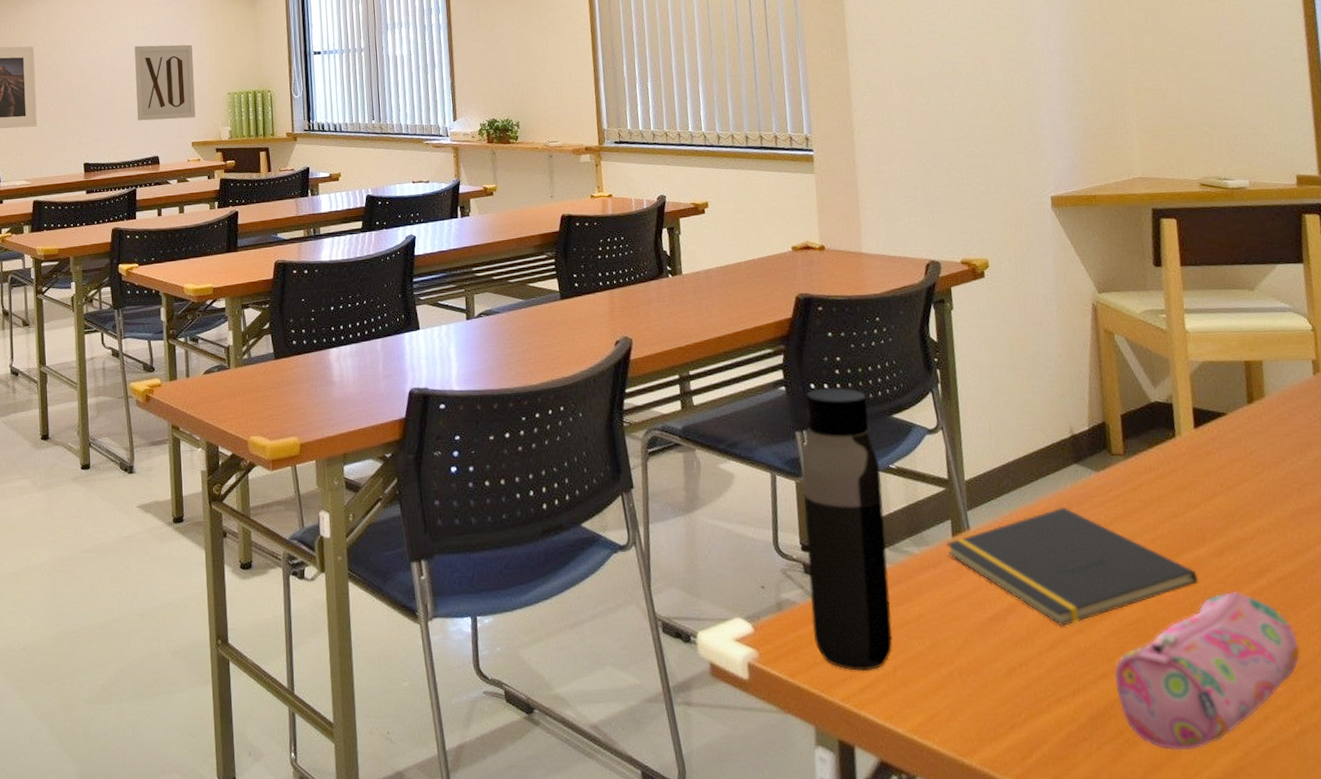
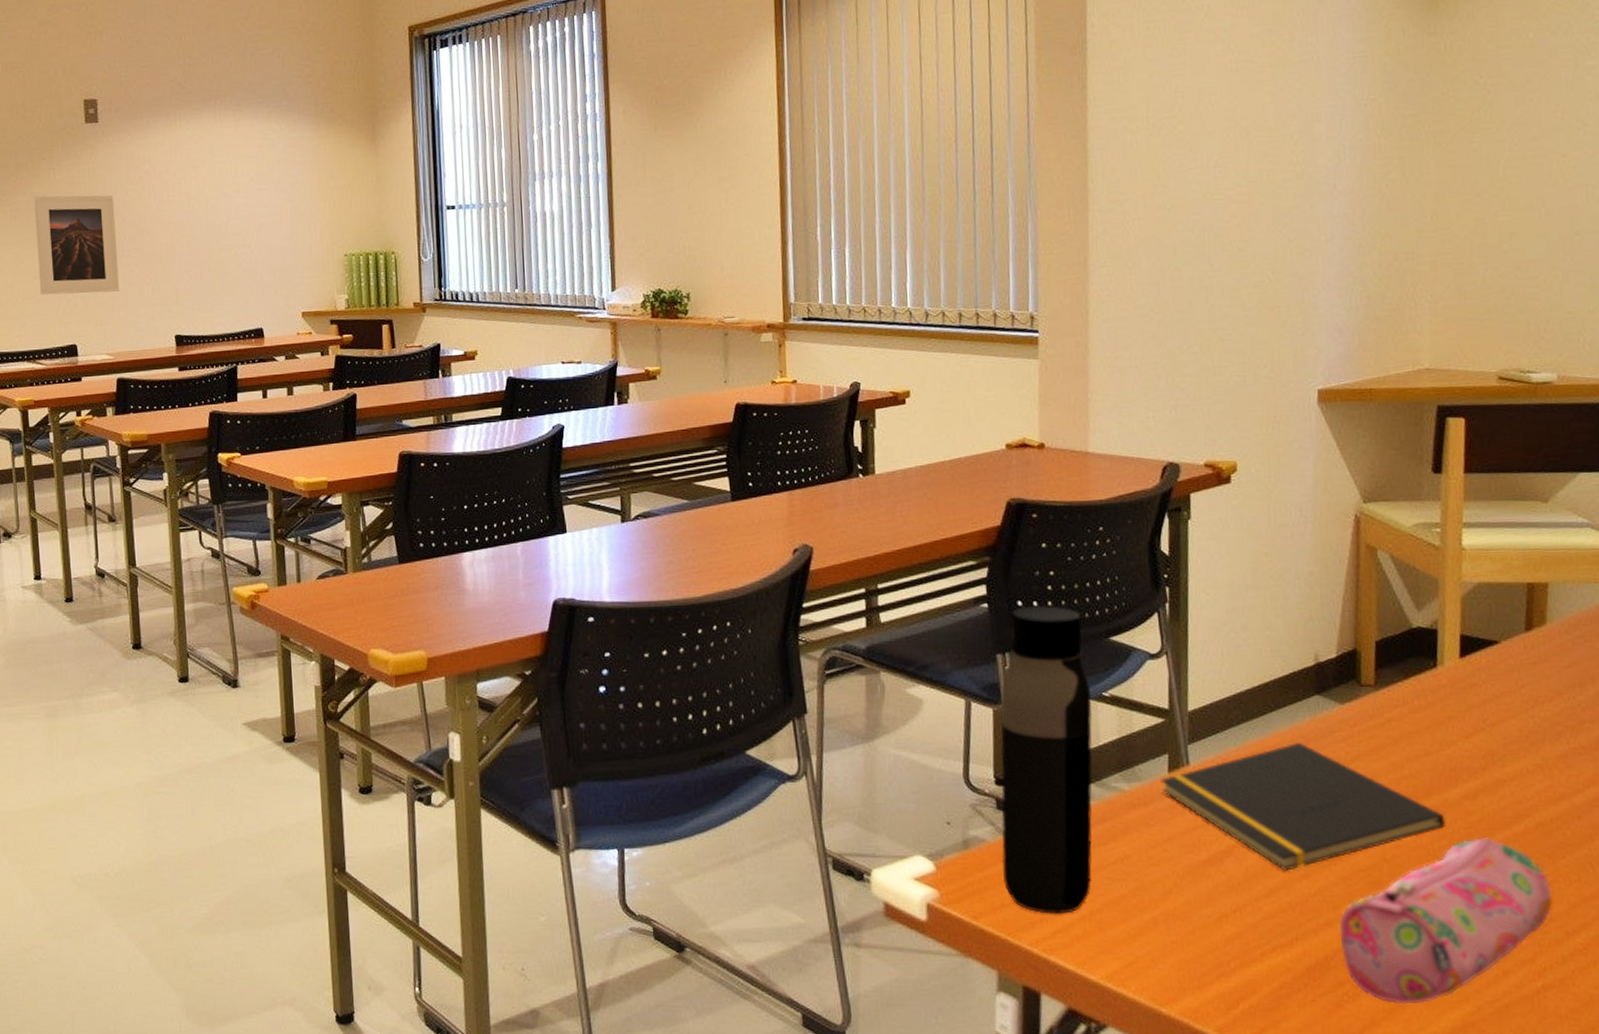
wall art: present [134,44,196,121] -> none [233,195,306,287]

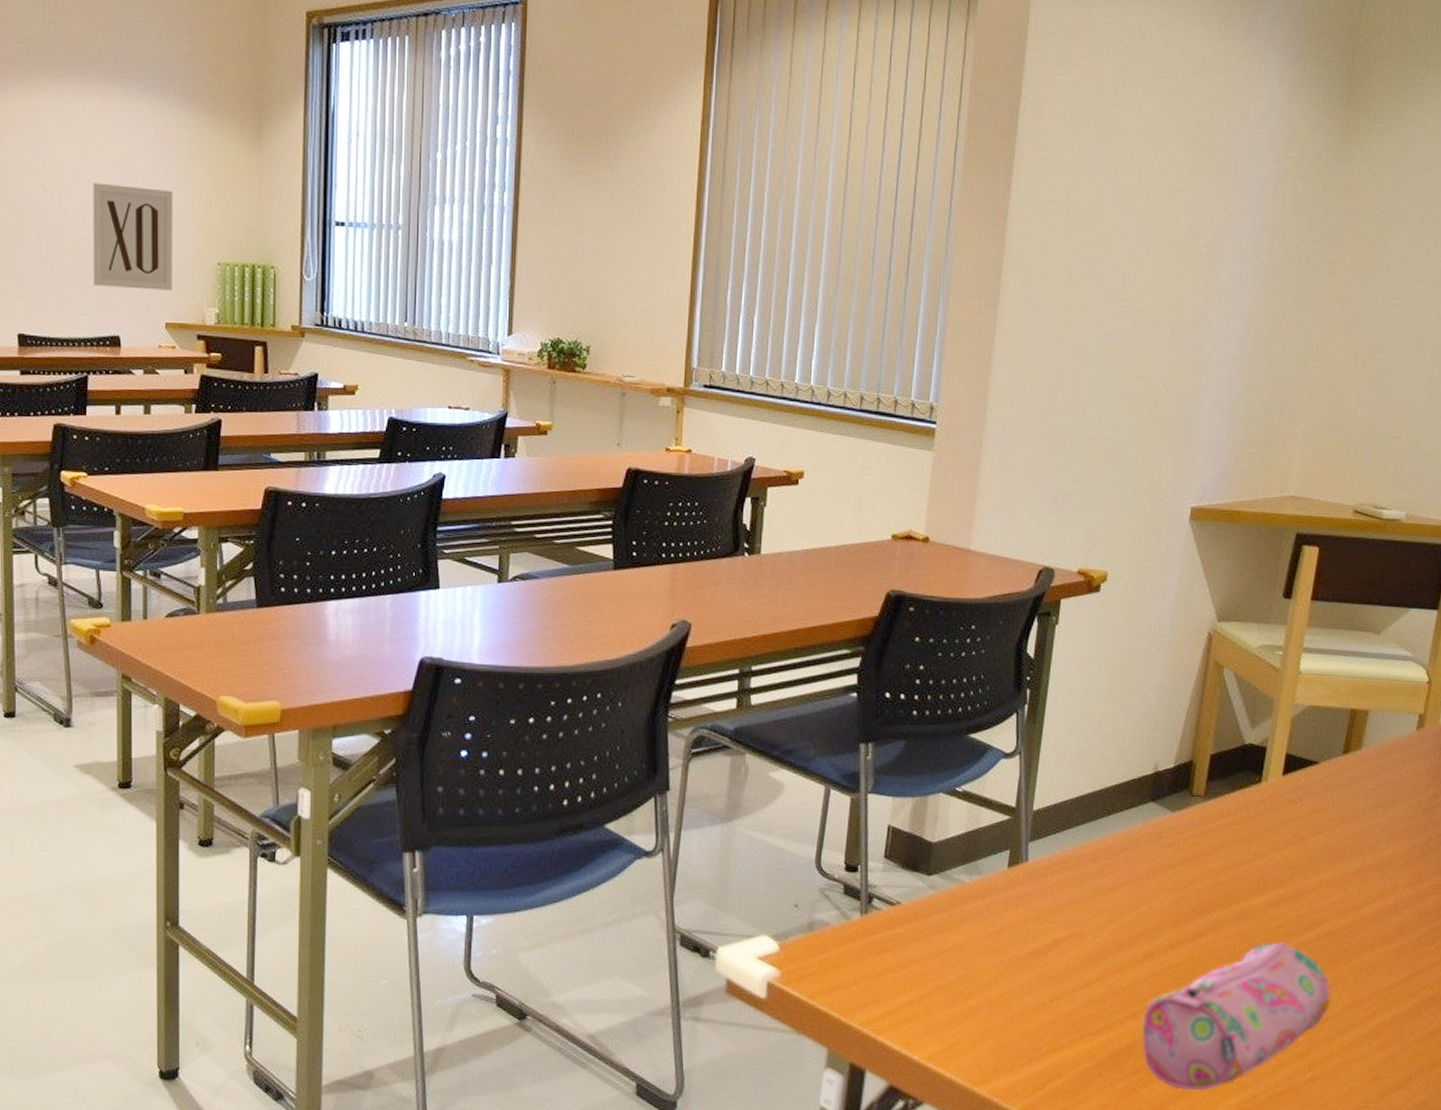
wall art: none [233,195,306,287] -> present [93,182,174,291]
water bottle: present [1000,605,1093,915] -> none [842,698,946,998]
notepad: present [1161,742,1447,871] -> none [1000,845,1250,965]

